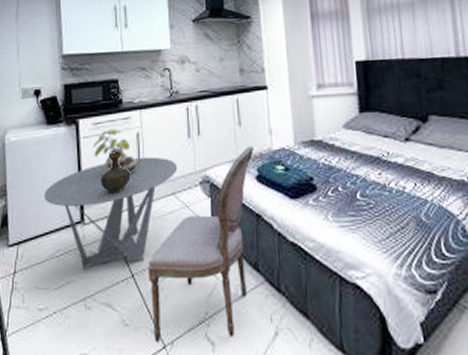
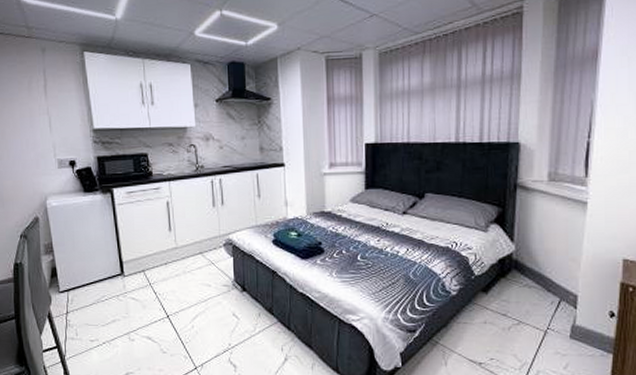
coffee table: present [43,156,178,270] -> none [86,222,204,312]
potted plant: present [93,129,138,173] -> none [127,198,169,236]
ceramic jug: present [100,152,131,195] -> none [136,217,163,253]
dining chair: present [147,146,253,343] -> none [180,215,271,365]

